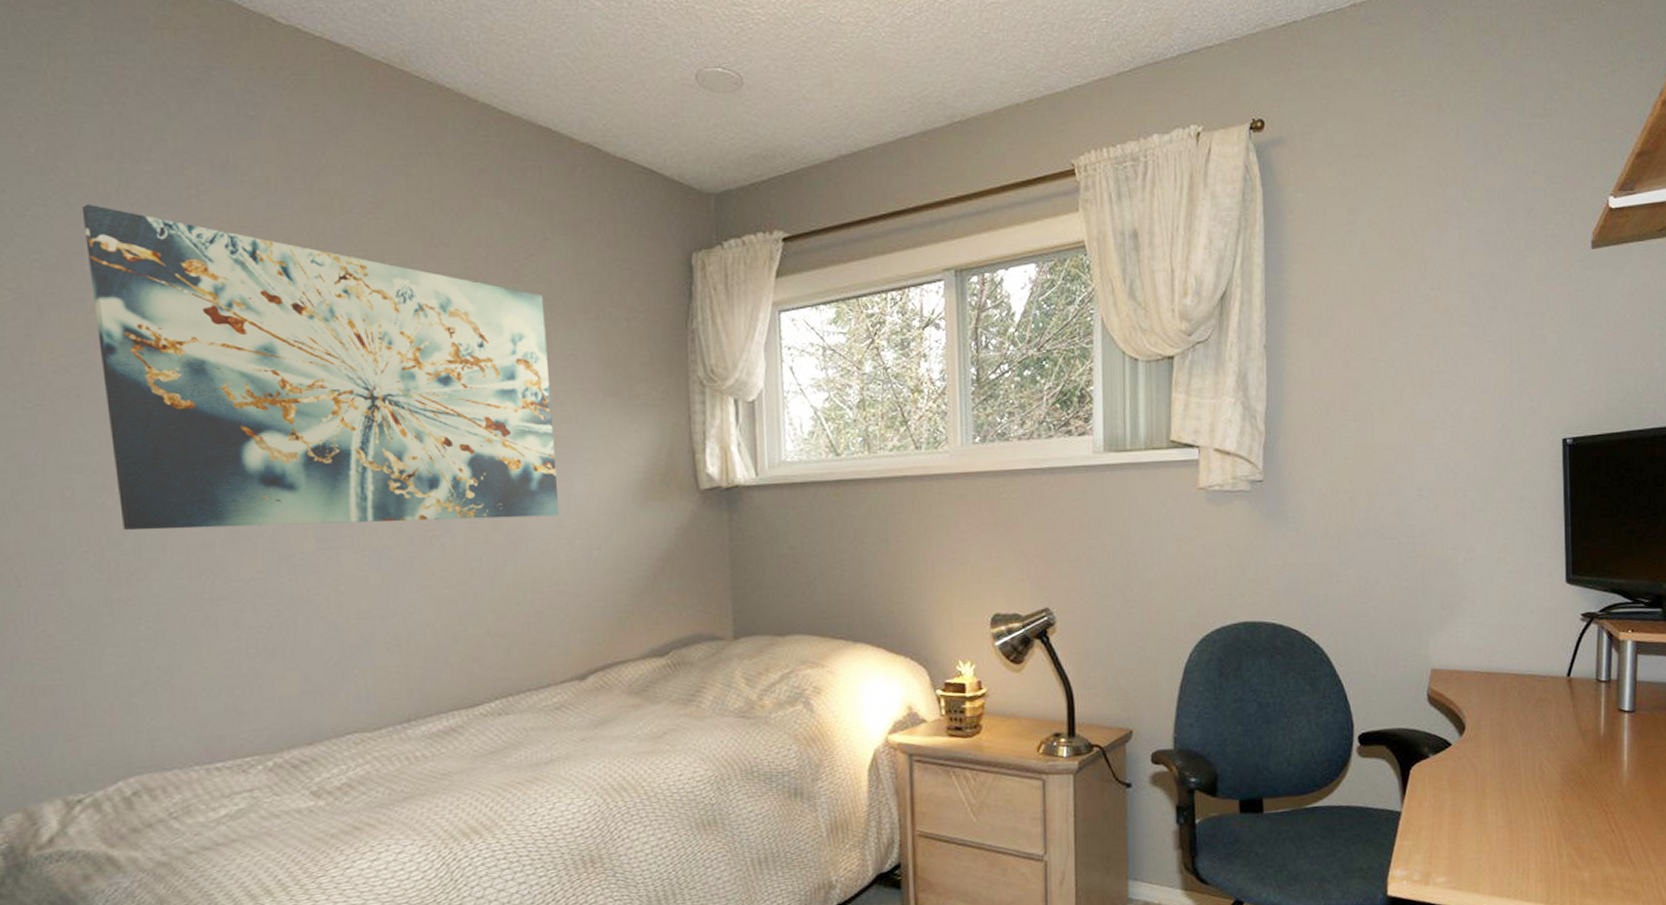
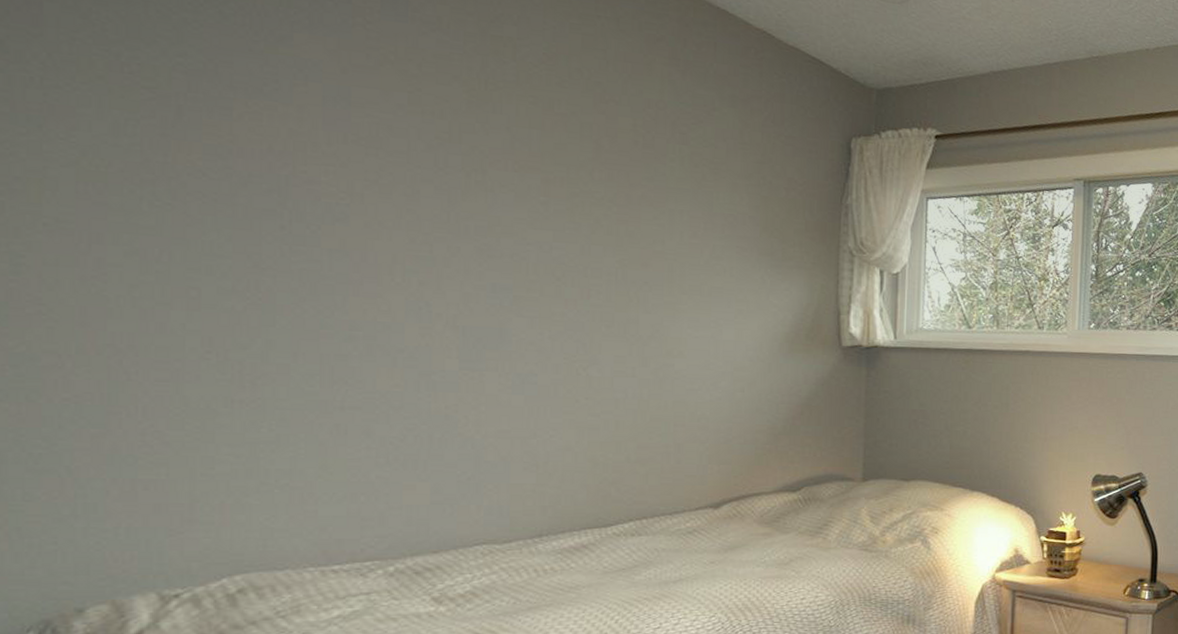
wall art: present [81,205,560,530] -> none [236,17,708,358]

